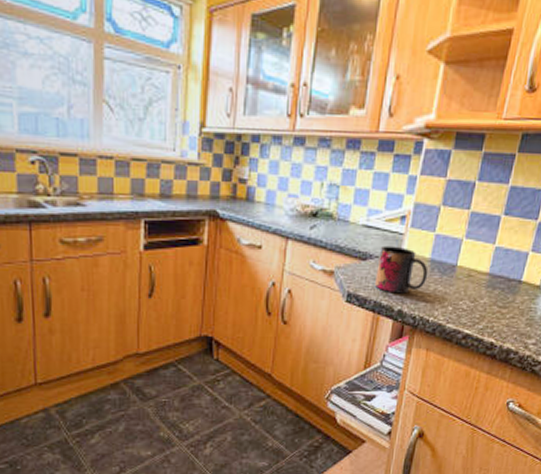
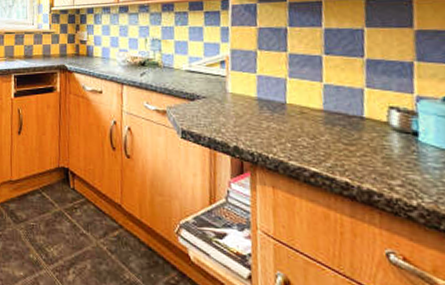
mug: present [374,245,429,294] -> none [205,87,258,131]

